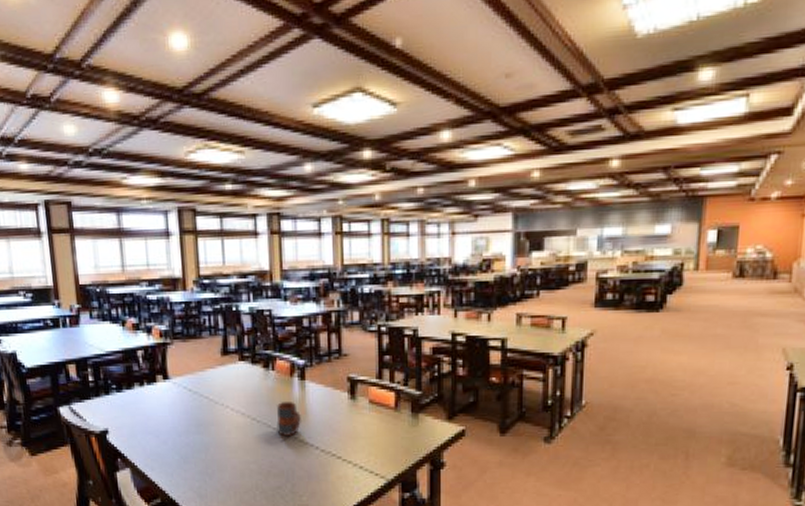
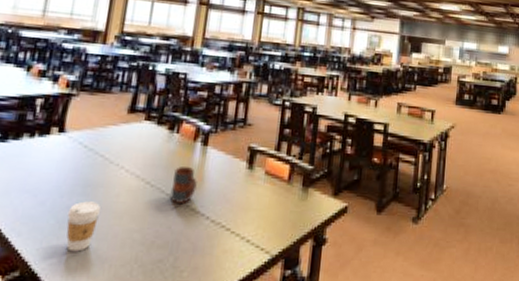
coffee cup: none [188,439,217,482] -> present [66,201,101,252]

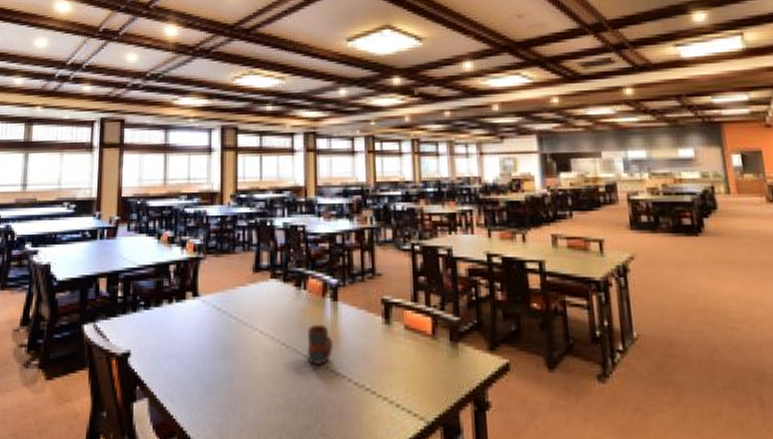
coffee cup: present [66,201,101,252] -> none [212,365,242,418]

